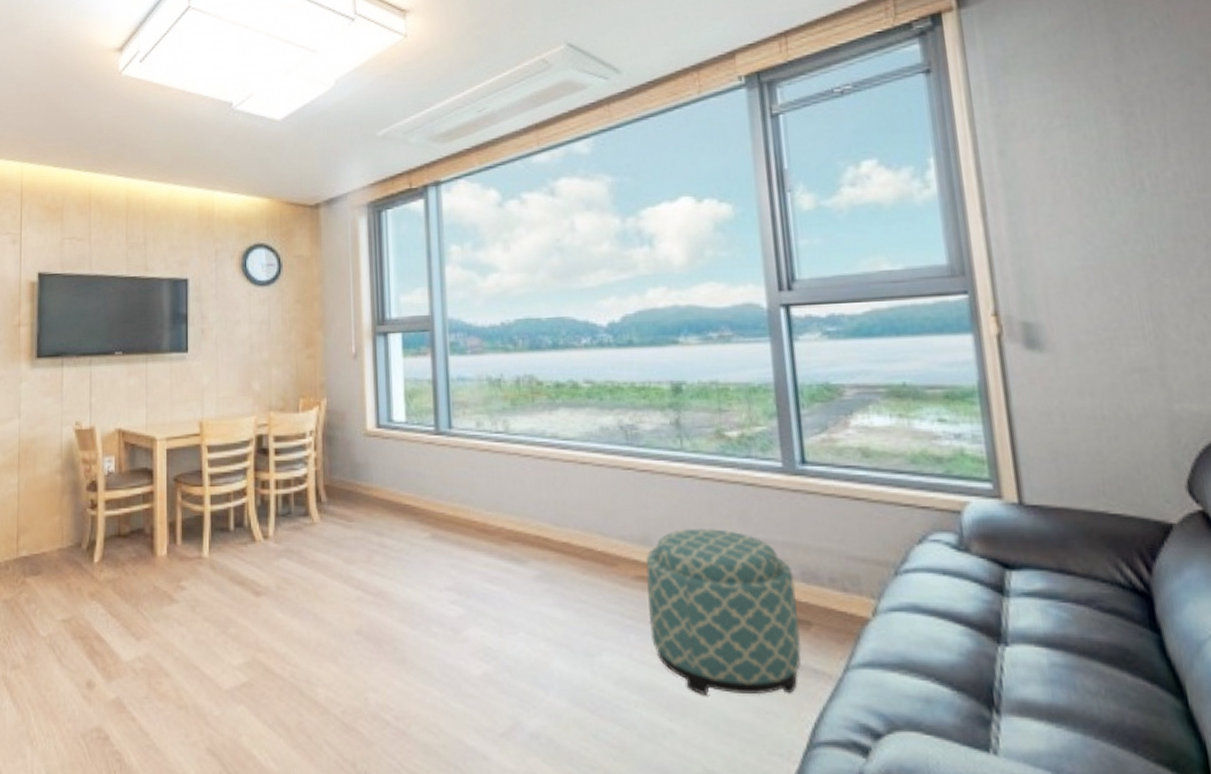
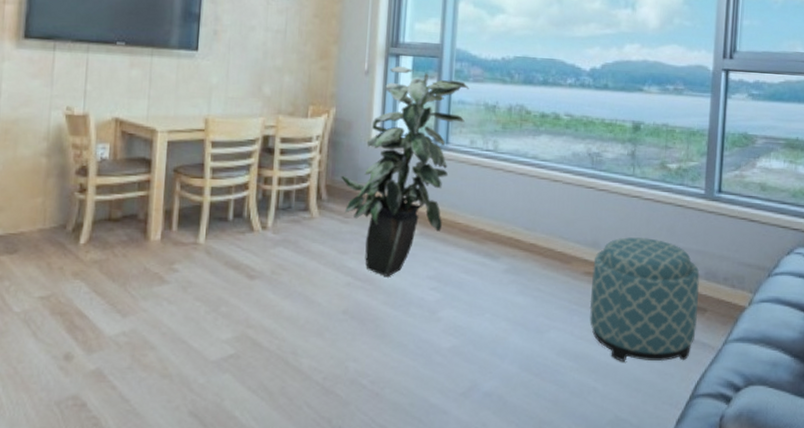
indoor plant: none [338,345,468,588] -> present [340,66,469,276]

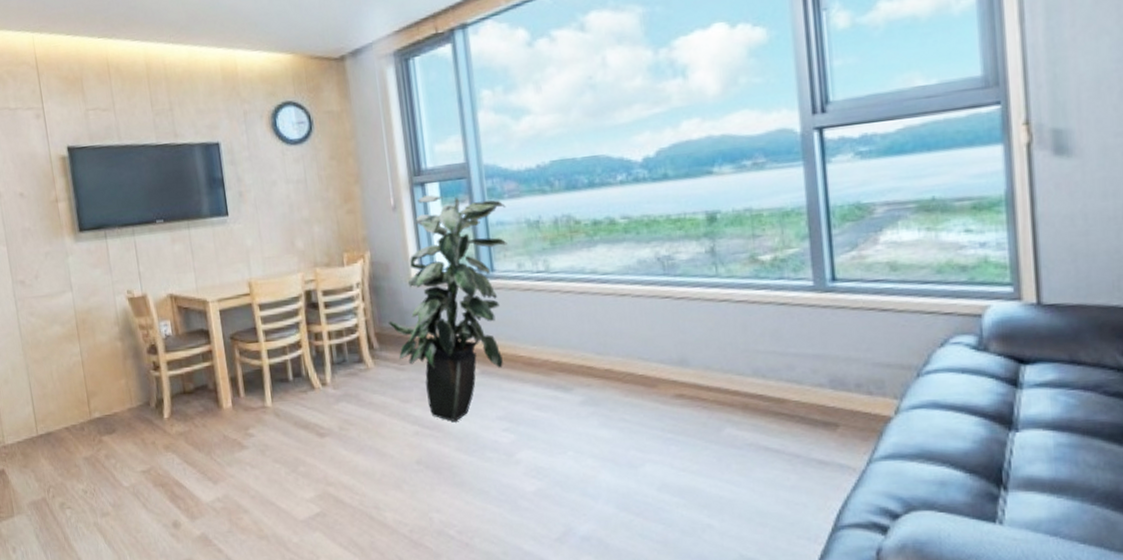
ottoman: present [589,237,700,362] -> none [684,347,828,494]

